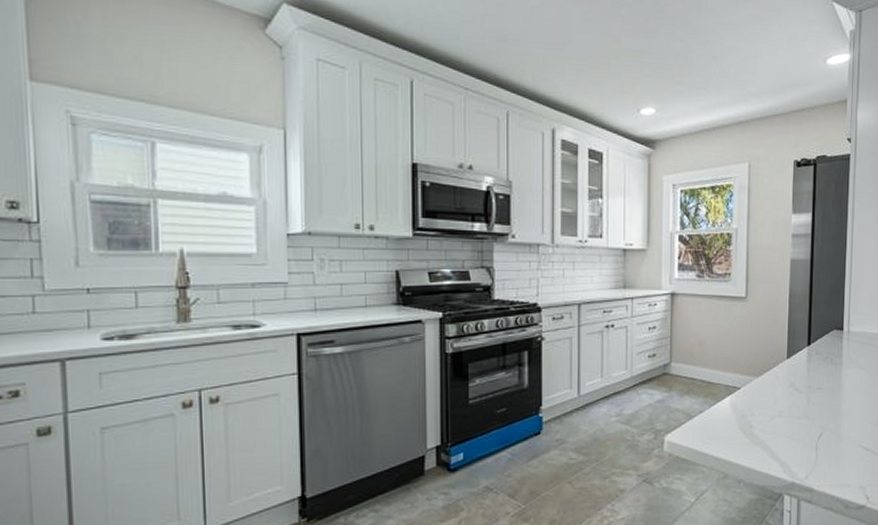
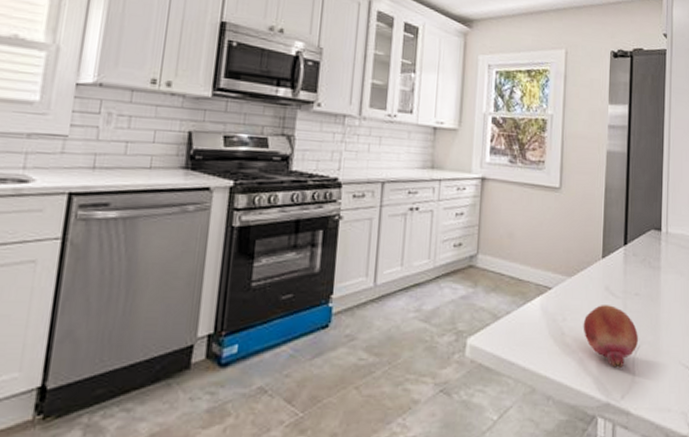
fruit: none [770,399,821,453] -> present [583,305,638,368]

